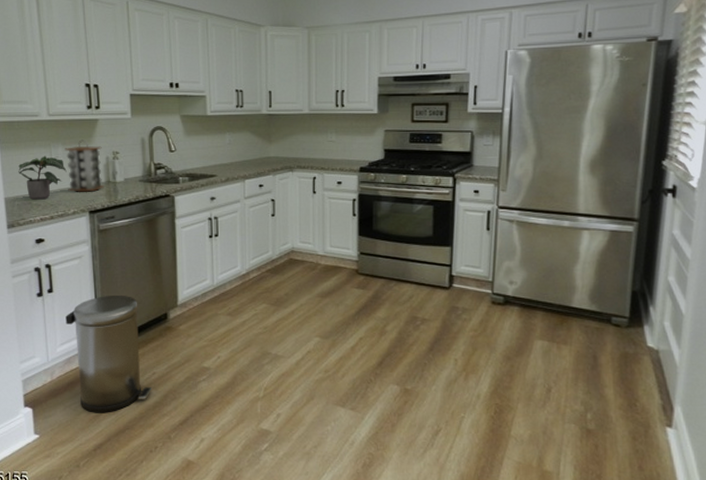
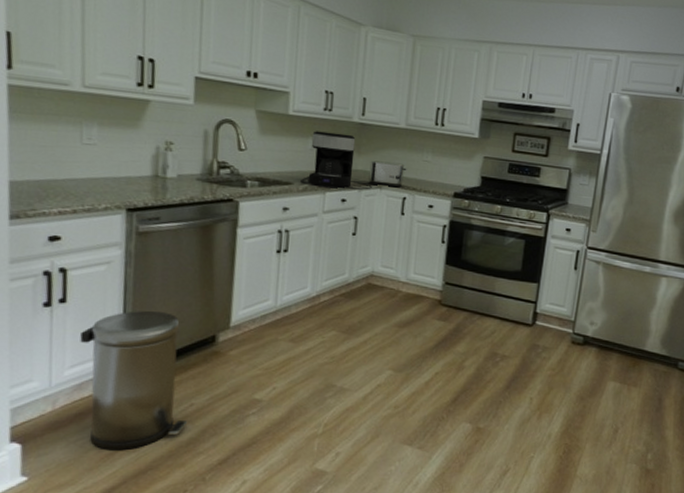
potted plant: present [18,155,67,201] -> none [32,135,101,190]
spice rack: present [64,139,104,193] -> none [100,122,152,187]
coffee maker: none [223,126,284,176] -> present [300,131,372,190]
toaster: none [281,146,314,169] -> present [368,160,407,188]

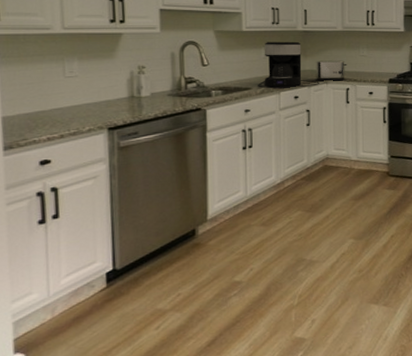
pedal bin: present [80,310,188,451] -> none [73,214,177,349]

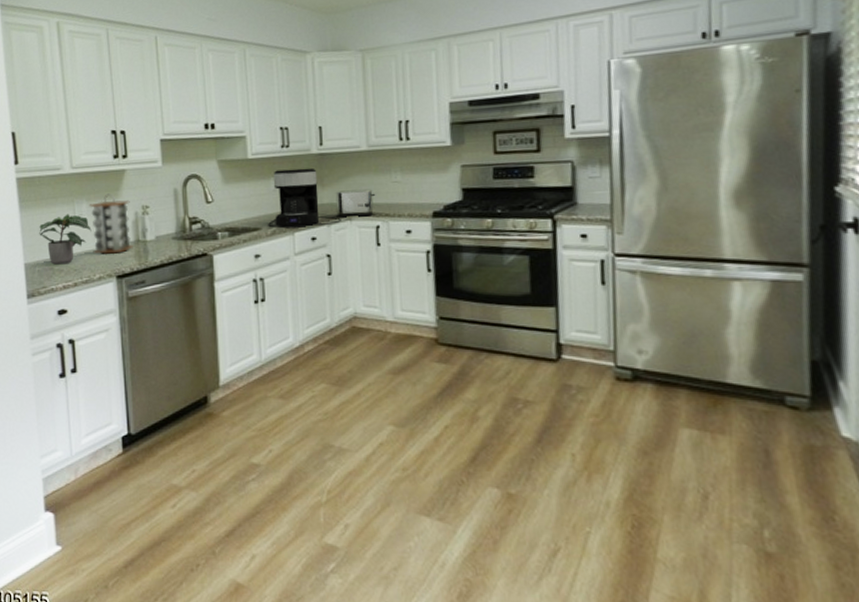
potted plant: none [21,70,83,119] -> present [39,213,92,266]
spice rack: none [81,54,127,109] -> present [89,193,133,255]

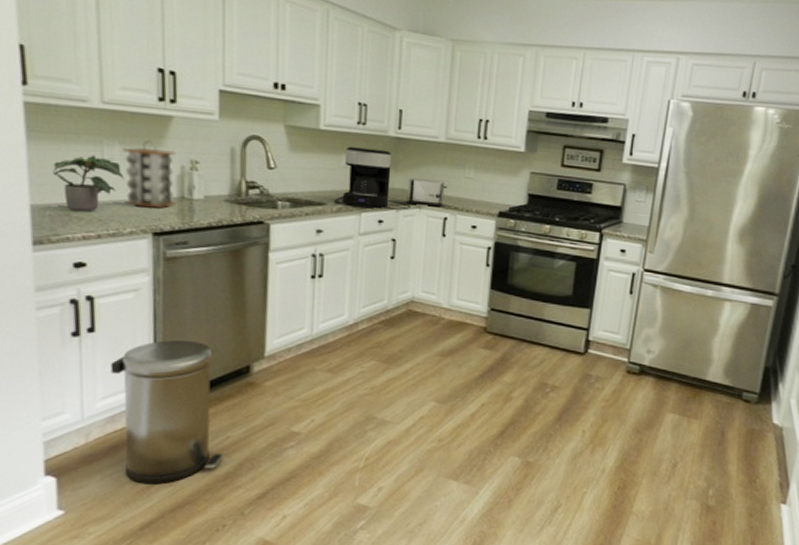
pedal bin: none [91,374,192,521] -> present [110,339,225,485]

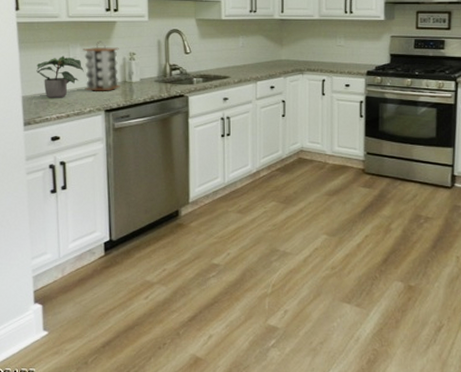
pedal bin: present [110,339,225,485] -> none [78,192,163,310]
coffee maker: present [334,146,411,210] -> none [236,30,295,78]
toaster: present [406,178,448,207] -> none [292,50,324,72]

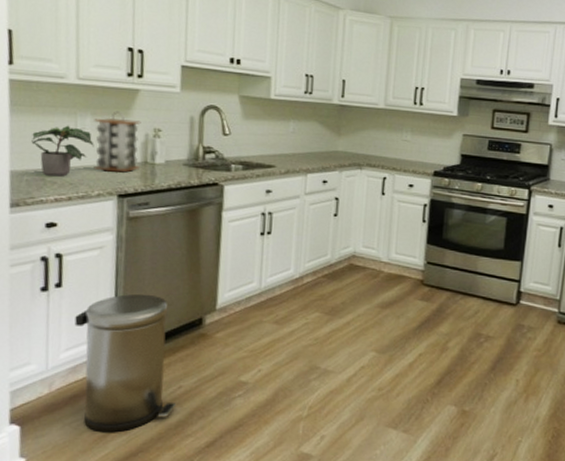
pedal bin: none [78,192,163,310] -> present [74,293,177,433]

